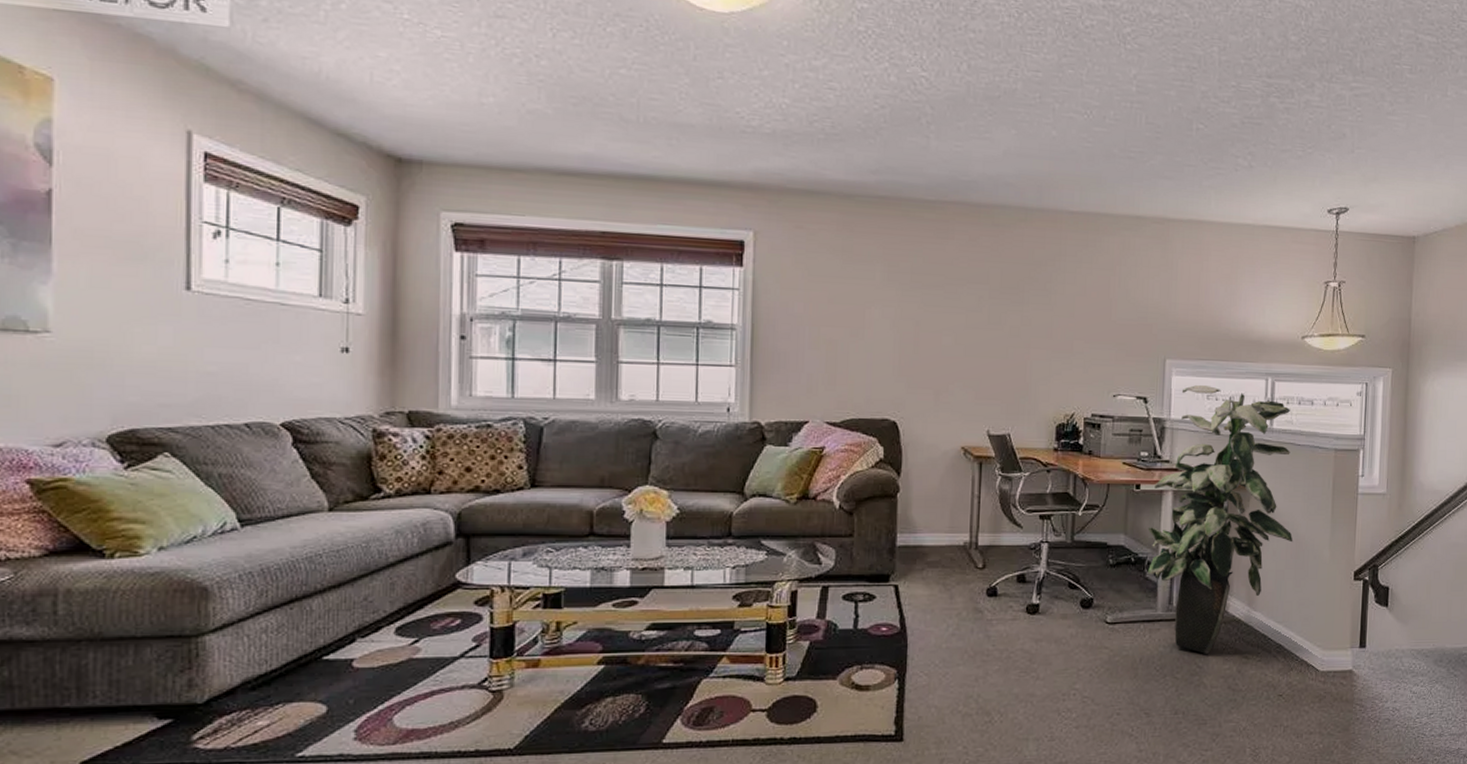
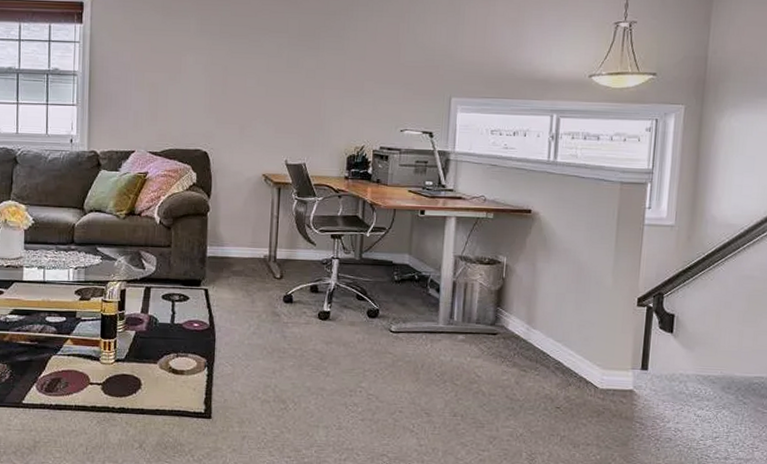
indoor plant: present [1147,385,1293,655] -> none [430,121,576,366]

